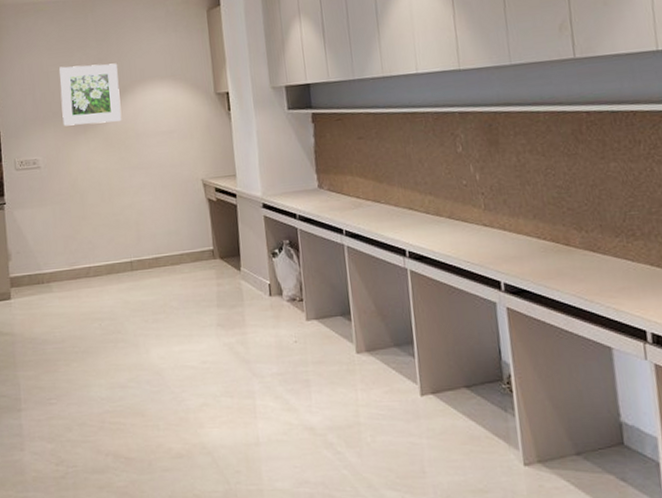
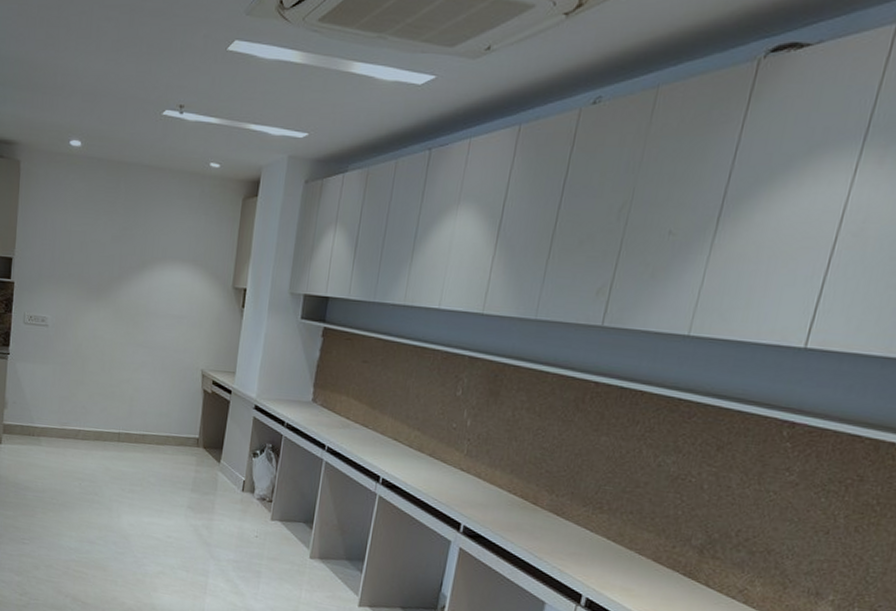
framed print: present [59,63,122,126] -> none [77,228,141,296]

